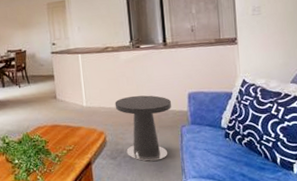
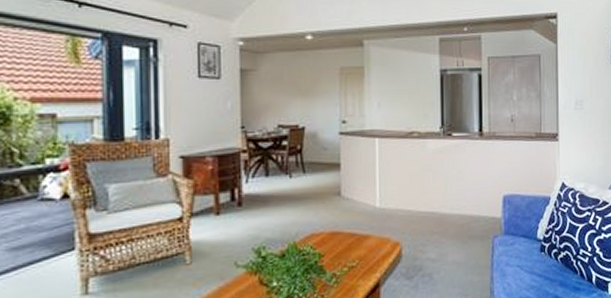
side table: present [114,95,172,161] -> none [416,195,484,282]

